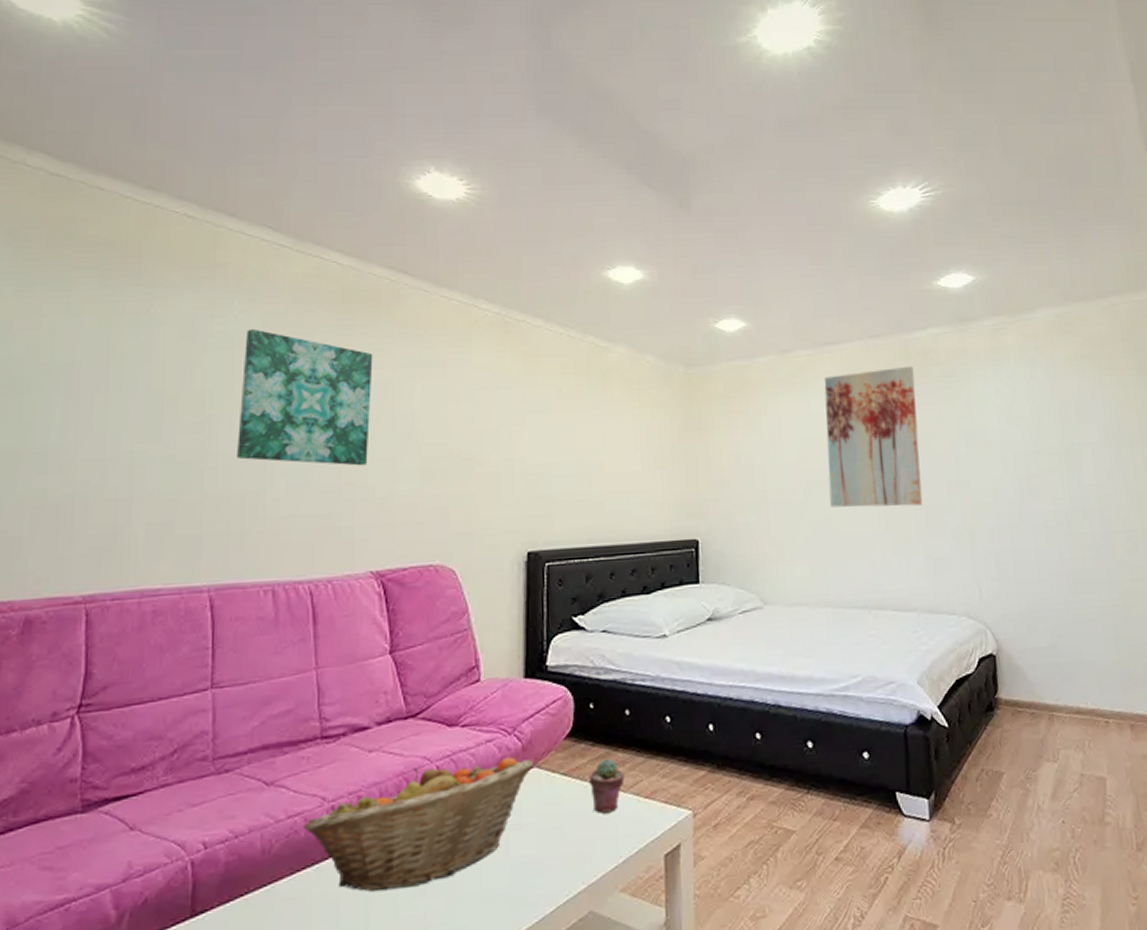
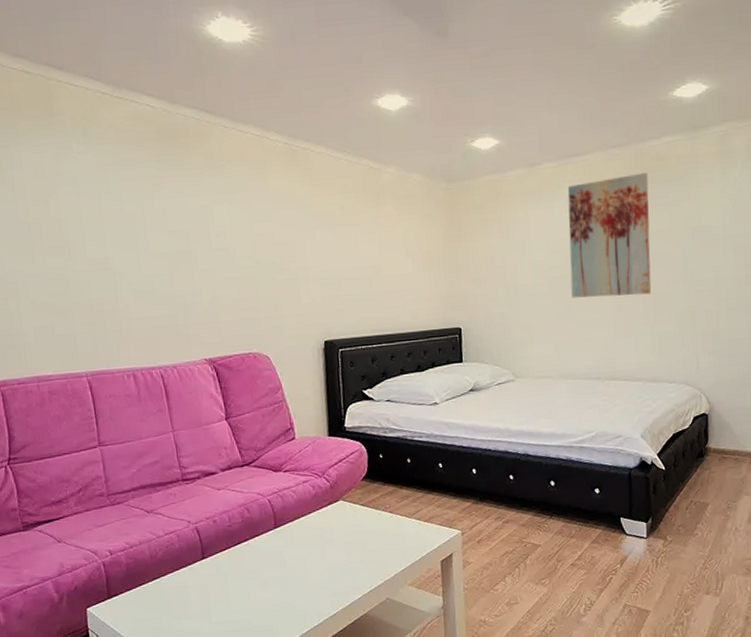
wall art: present [237,328,373,466] -> none [85,167,193,277]
fruit basket: present [302,756,533,893] -> none [176,493,339,584]
potted succulent: present [589,758,625,814] -> none [382,494,409,532]

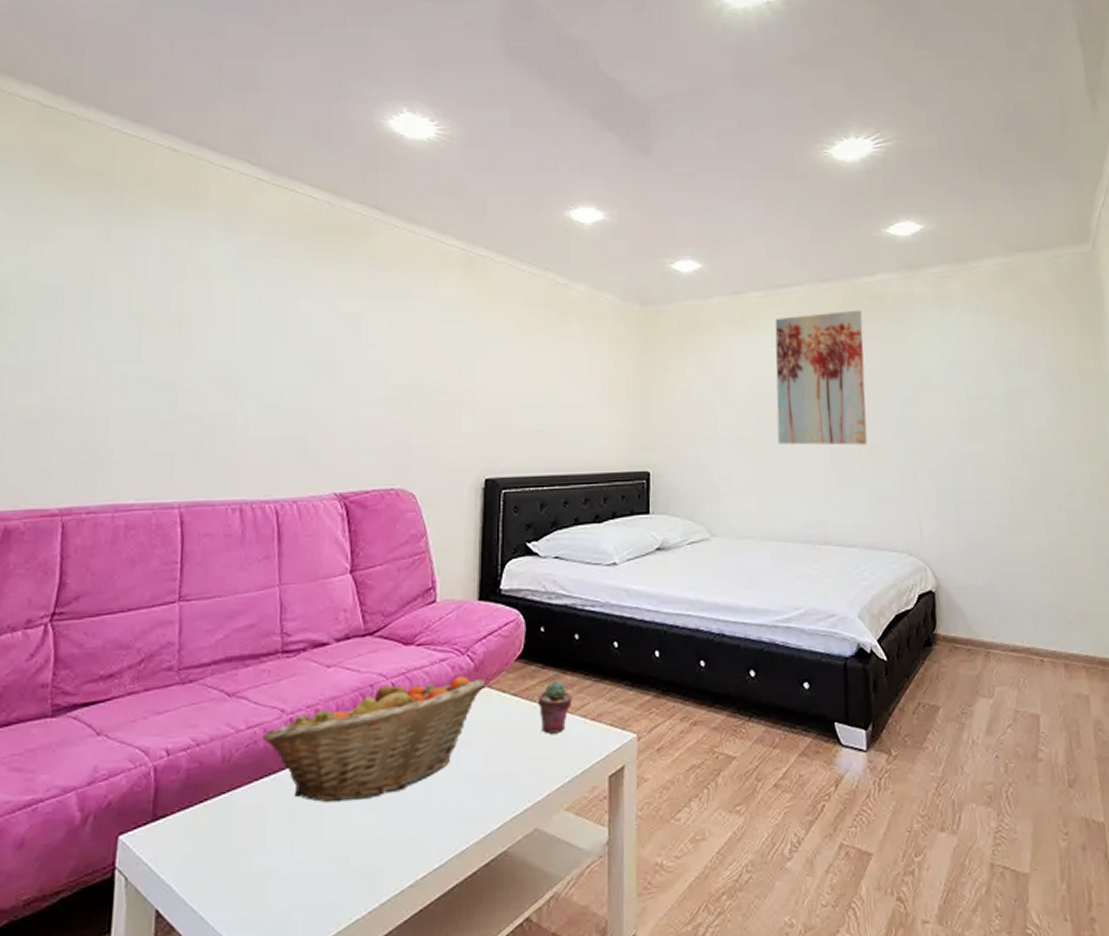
fruit basket: none [176,493,339,584] -> present [261,676,485,803]
potted succulent: none [382,494,409,532] -> present [538,680,572,734]

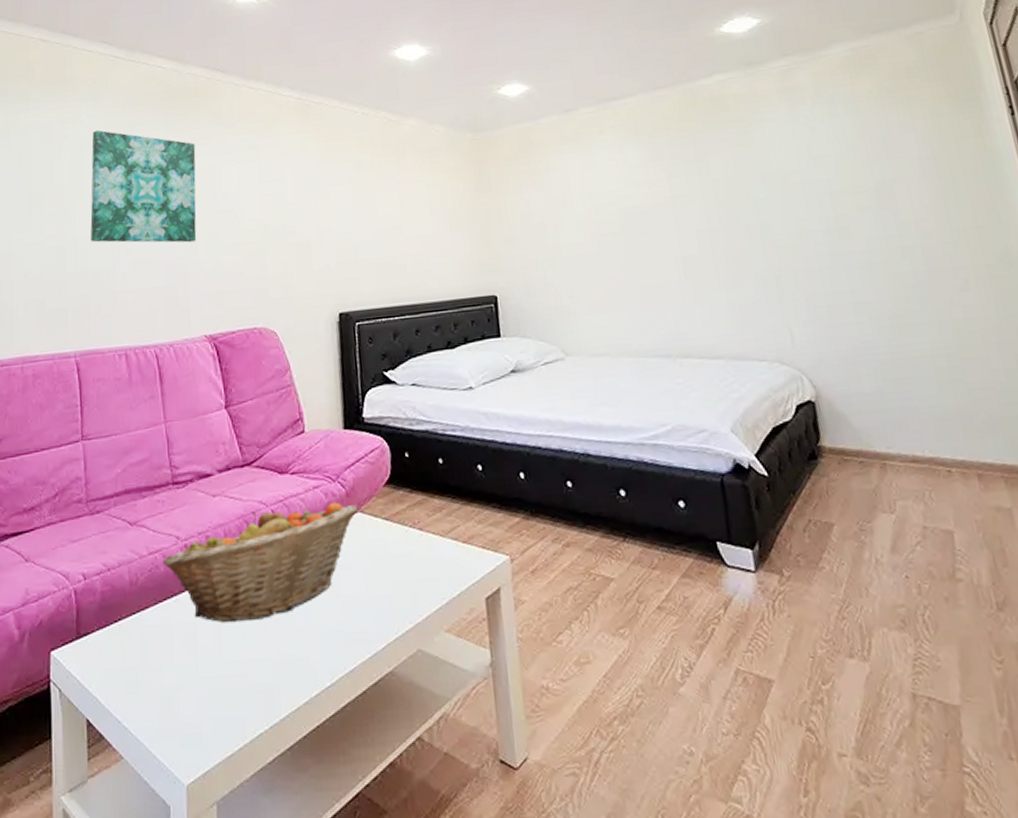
wall art: none [211,257,343,392] -> present [90,130,197,243]
potted succulent: present [538,680,572,734] -> none [409,504,443,557]
wall art: present [775,310,868,446] -> none [610,114,722,259]

